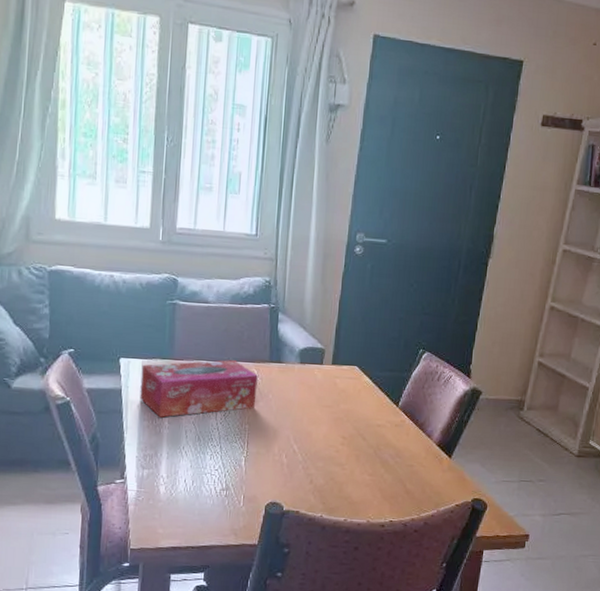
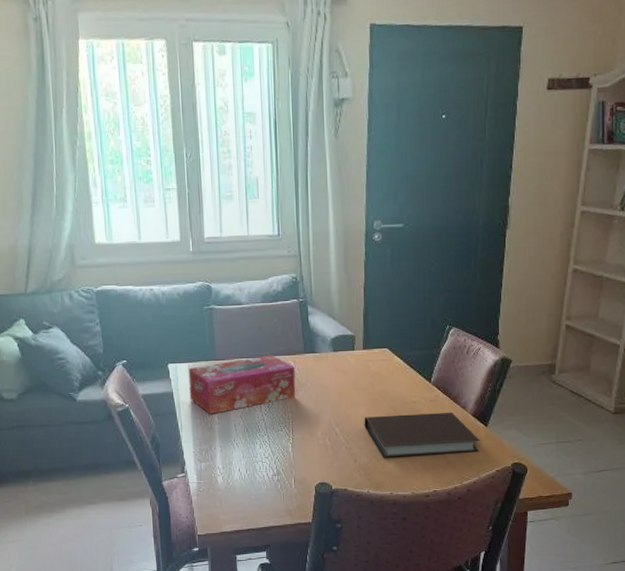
notebook: none [324,436,442,484] -> present [364,412,480,458]

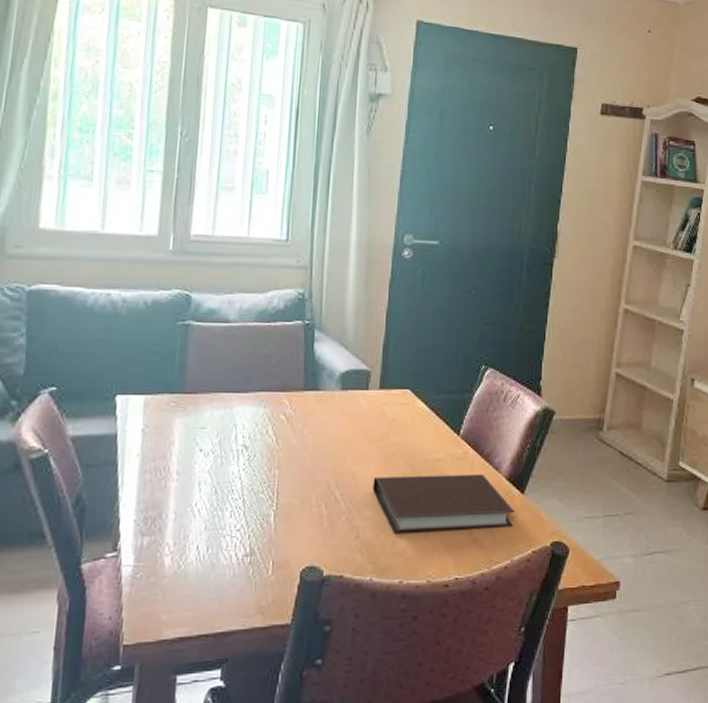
tissue box: present [188,355,296,414] -> none [140,390,290,467]

